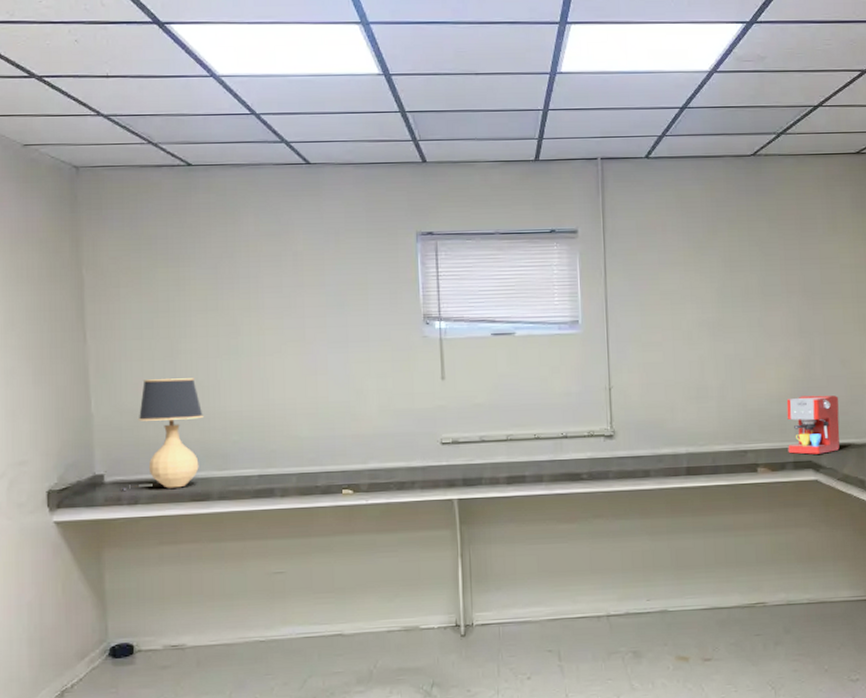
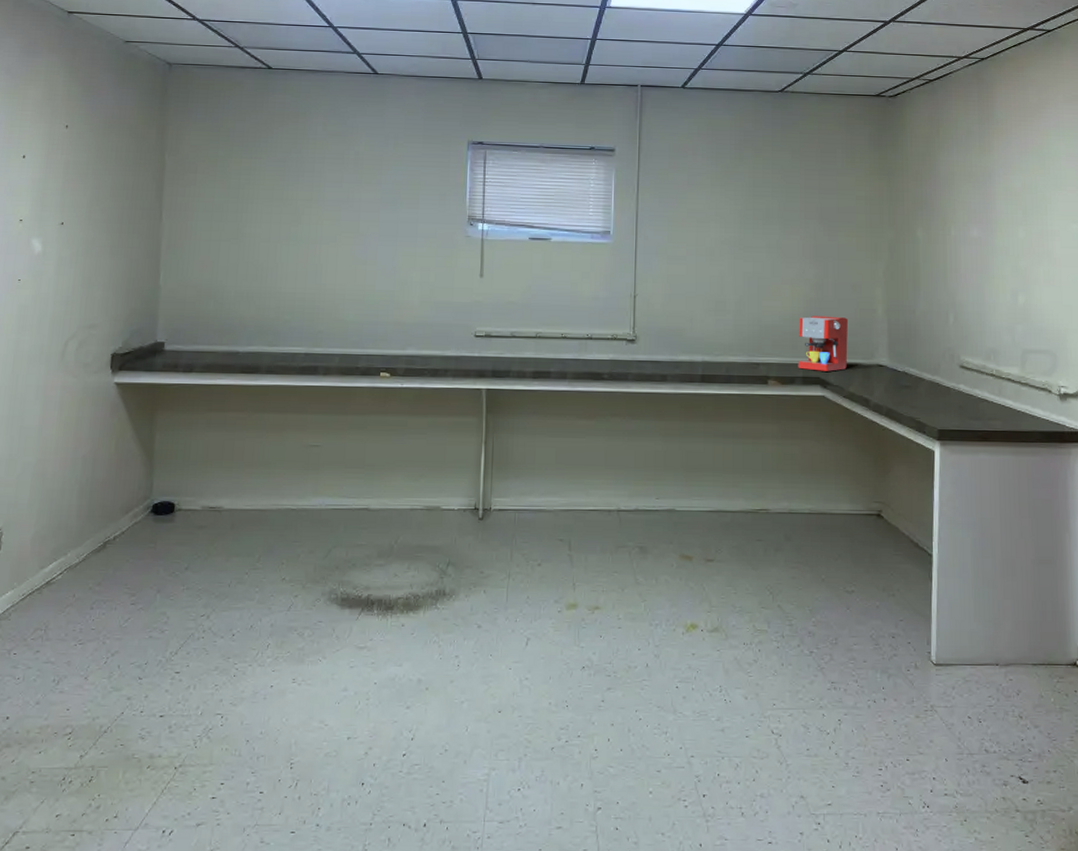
table lamp: present [121,378,203,491] -> none [178,258,260,360]

